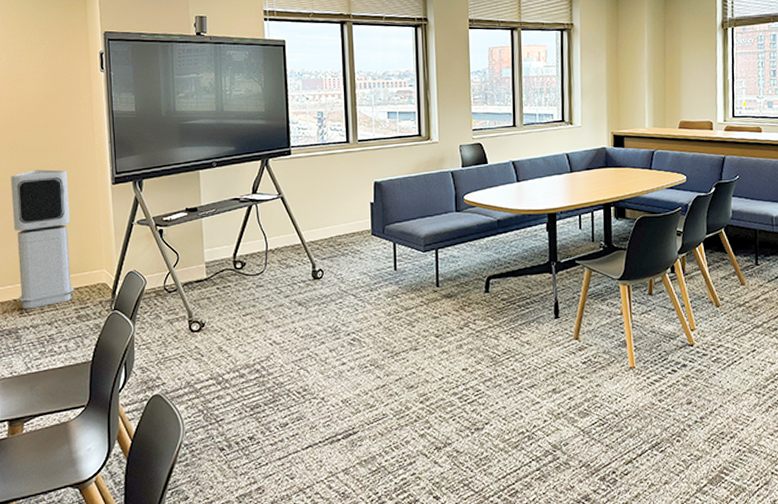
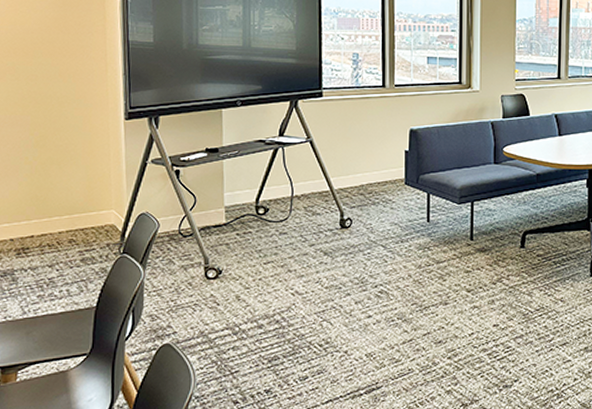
air purifier: present [10,170,75,309] -> none [10,100,79,250]

